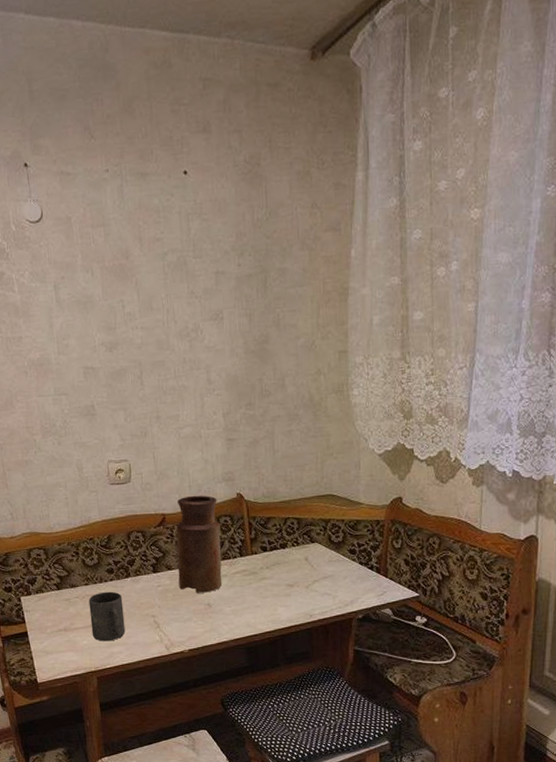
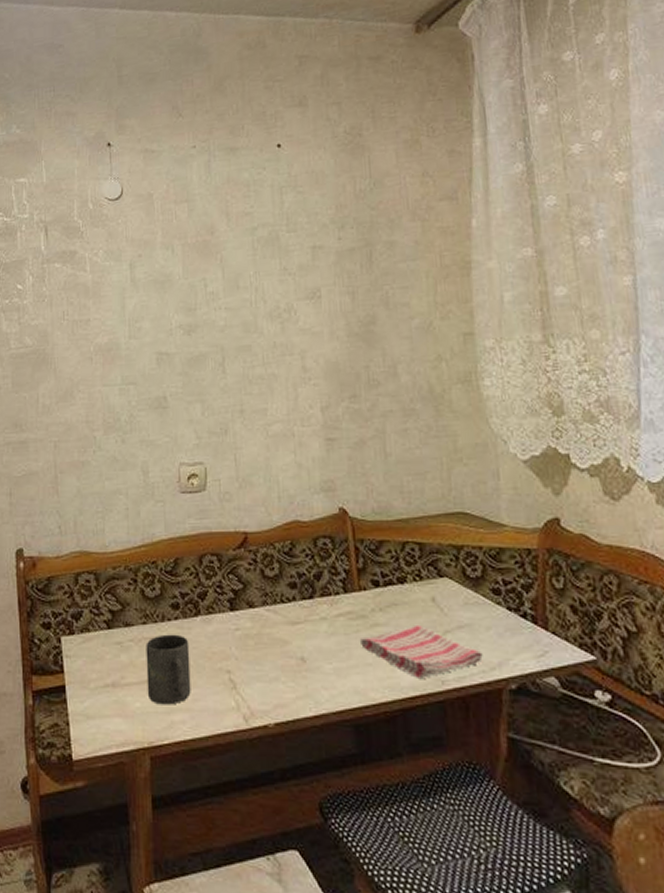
vase: present [176,495,223,593] -> none [261,509,321,642]
dish towel: none [251,577,340,614] -> present [359,624,483,678]

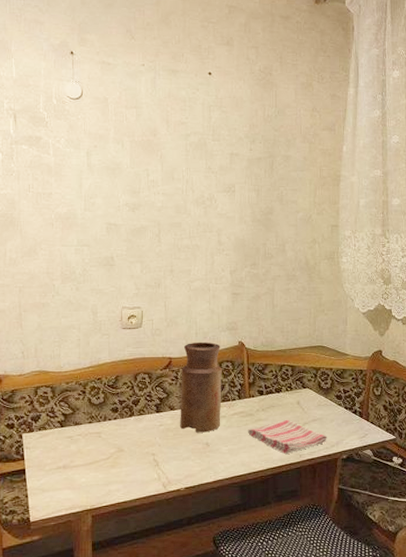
mug: present [146,634,191,705] -> none [91,430,125,479]
vase: none [261,509,321,642] -> present [180,341,222,433]

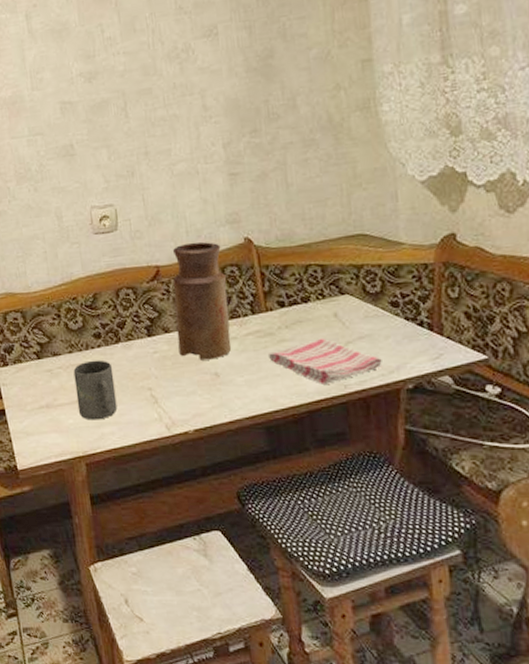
mug: none [91,430,125,479] -> present [73,360,118,420]

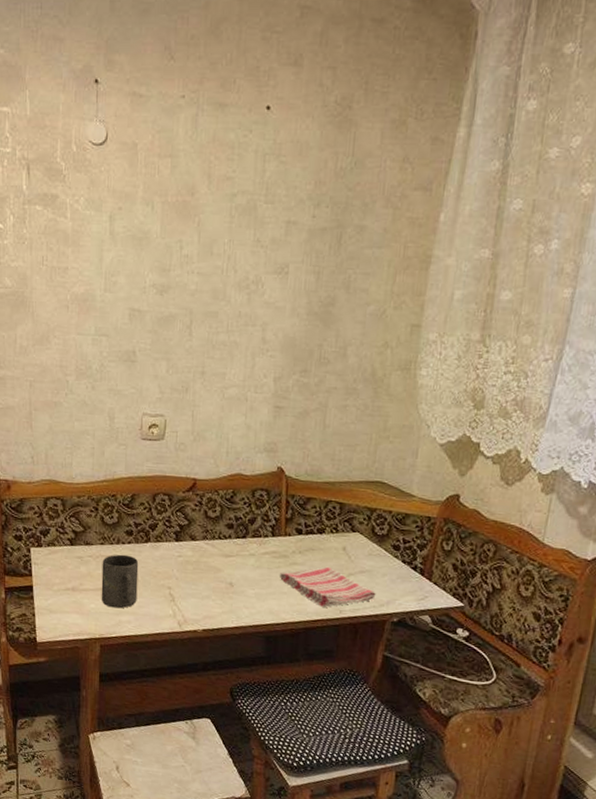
vase: present [172,242,232,360] -> none [201,462,255,571]

